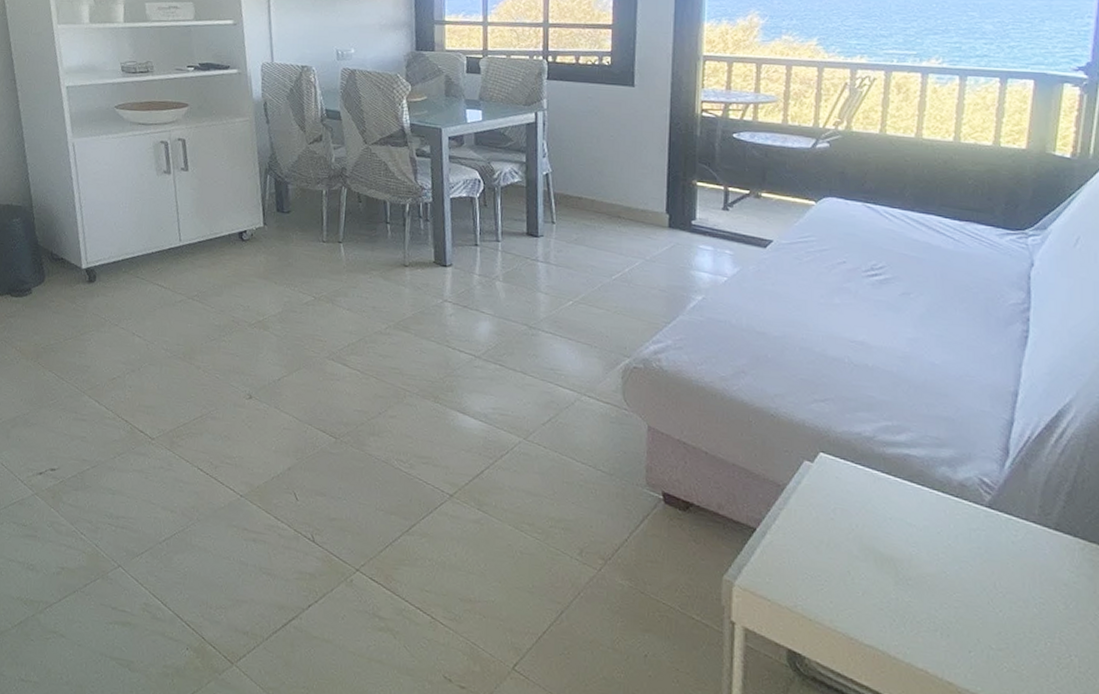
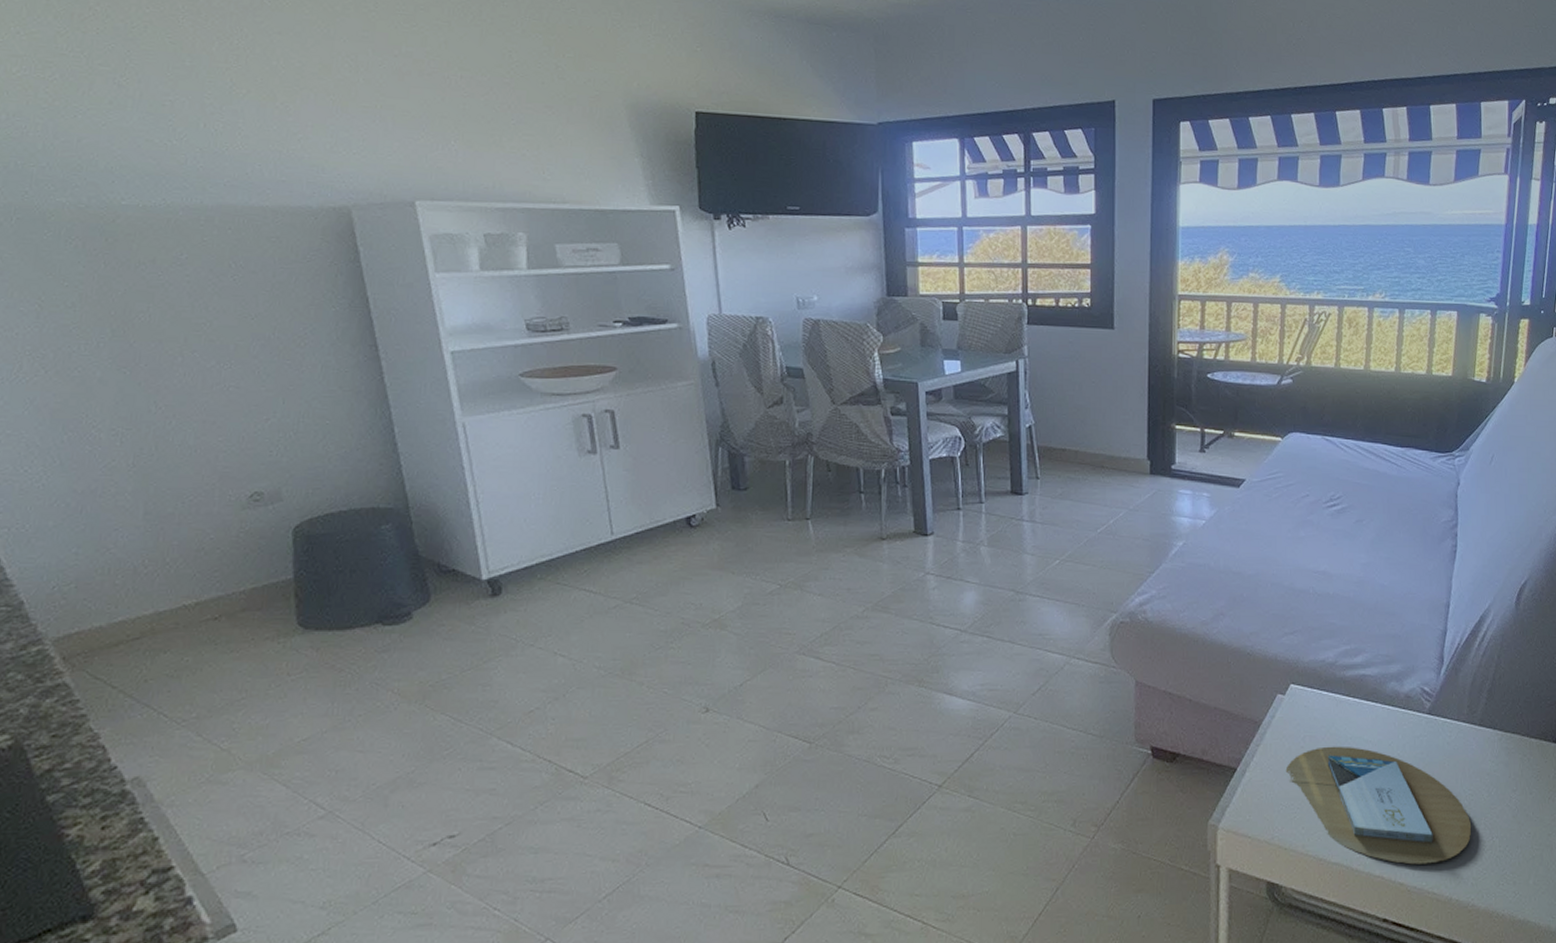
book: none [812,522,1043,670] -> present [1285,746,1472,865]

